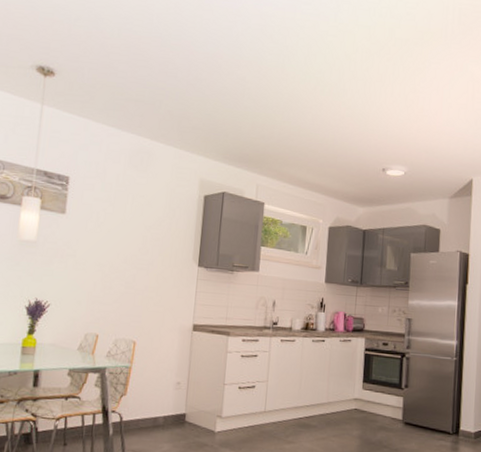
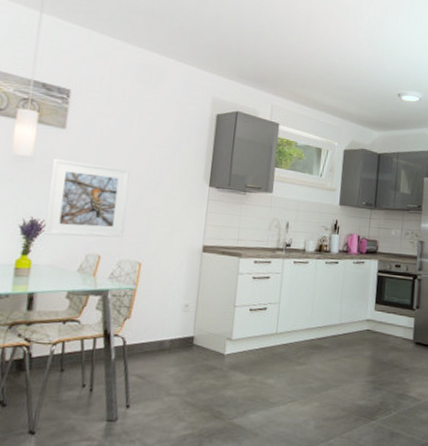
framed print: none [47,242,124,318] -> present [44,158,130,238]

